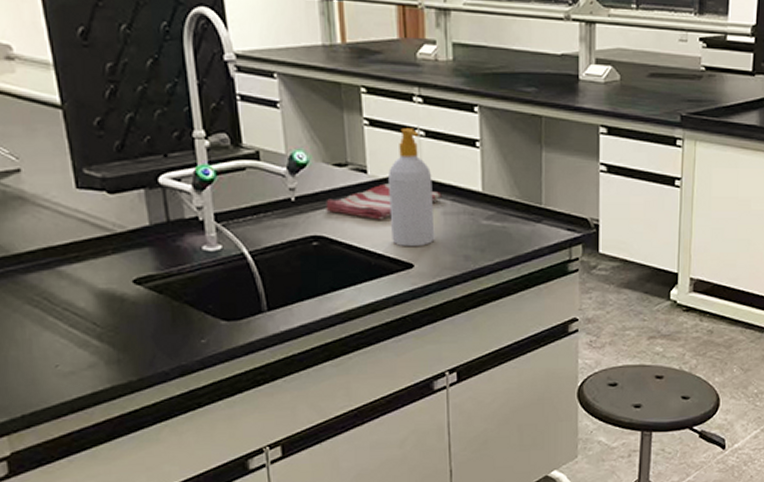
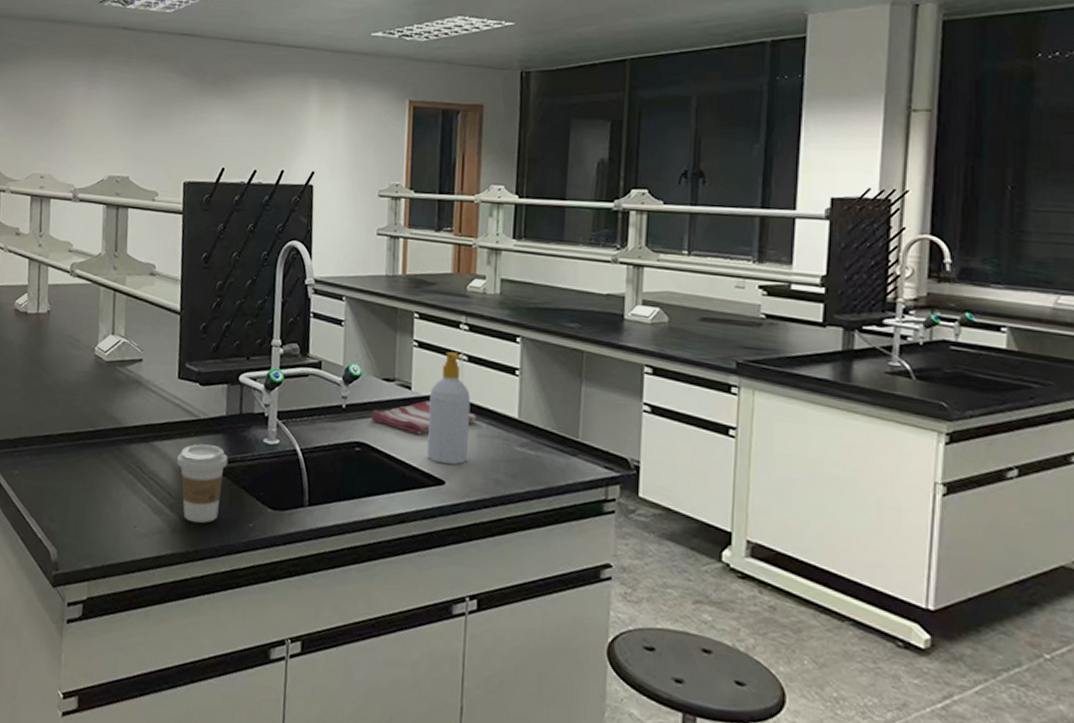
coffee cup: none [96,261,162,350] -> present [177,444,229,523]

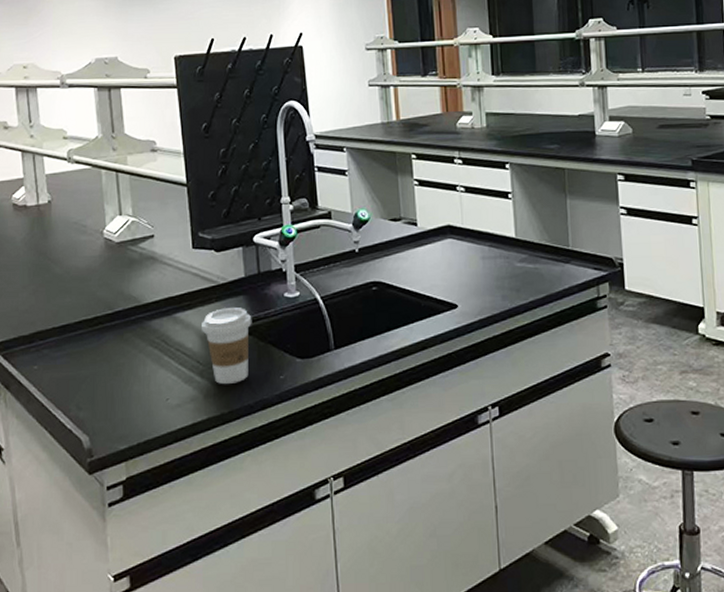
dish towel: present [371,400,478,435] -> none [383,234,481,266]
soap bottle: present [427,351,471,465] -> none [435,185,476,289]

